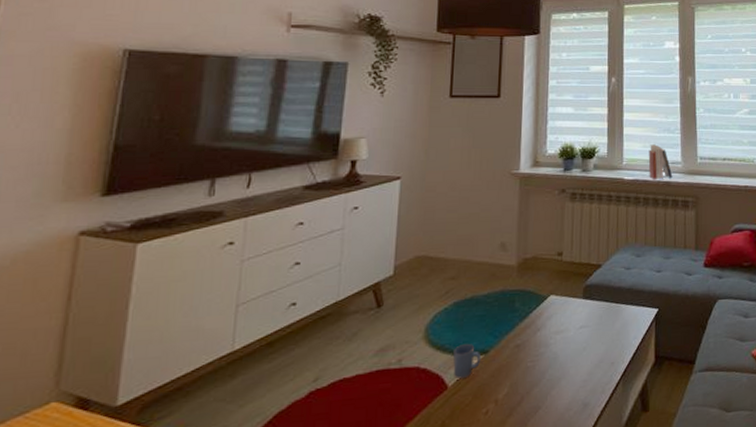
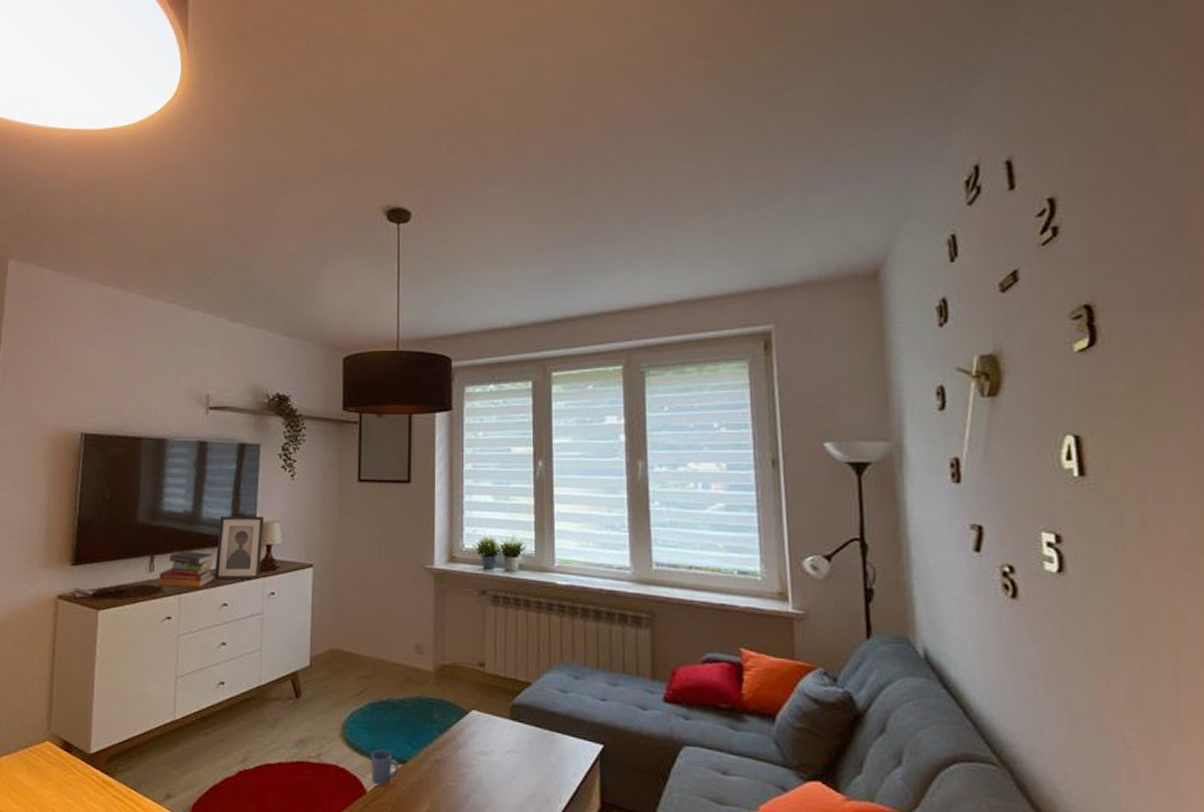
books: none [220,172,289,210] -> present [159,551,214,588]
picture frame: none [289,133,350,199] -> present [214,515,265,580]
books: present [648,144,673,180] -> none [587,544,619,588]

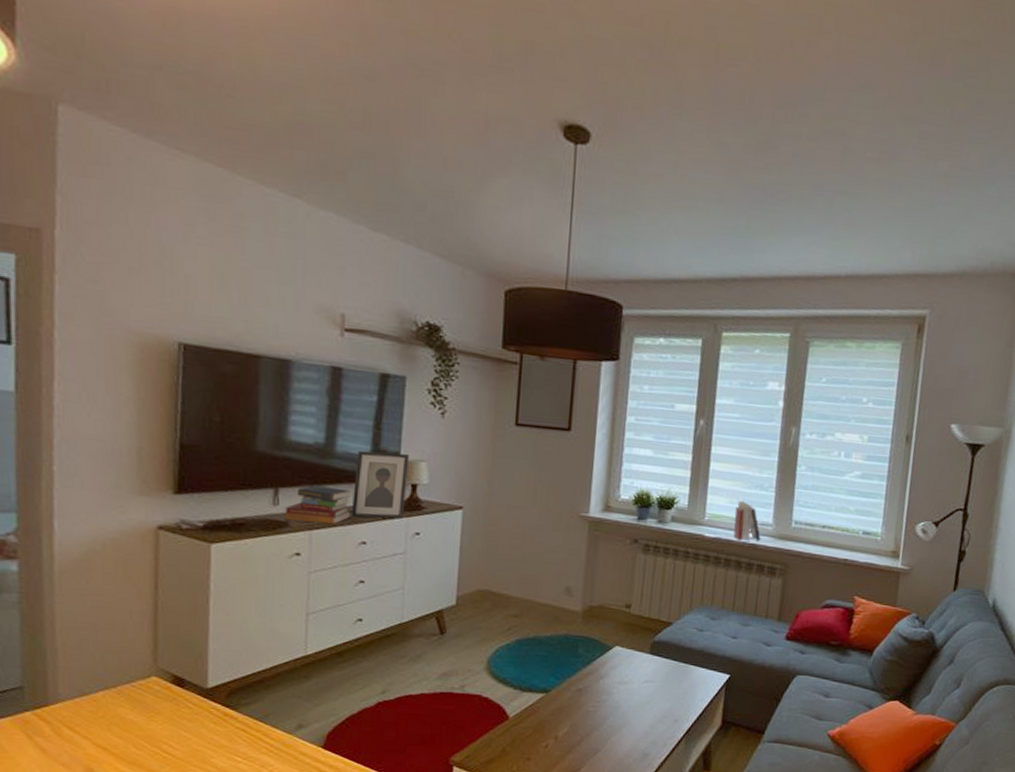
mug: present [371,748,400,787] -> none [514,680,543,713]
books: none [587,544,619,588] -> present [733,501,761,542]

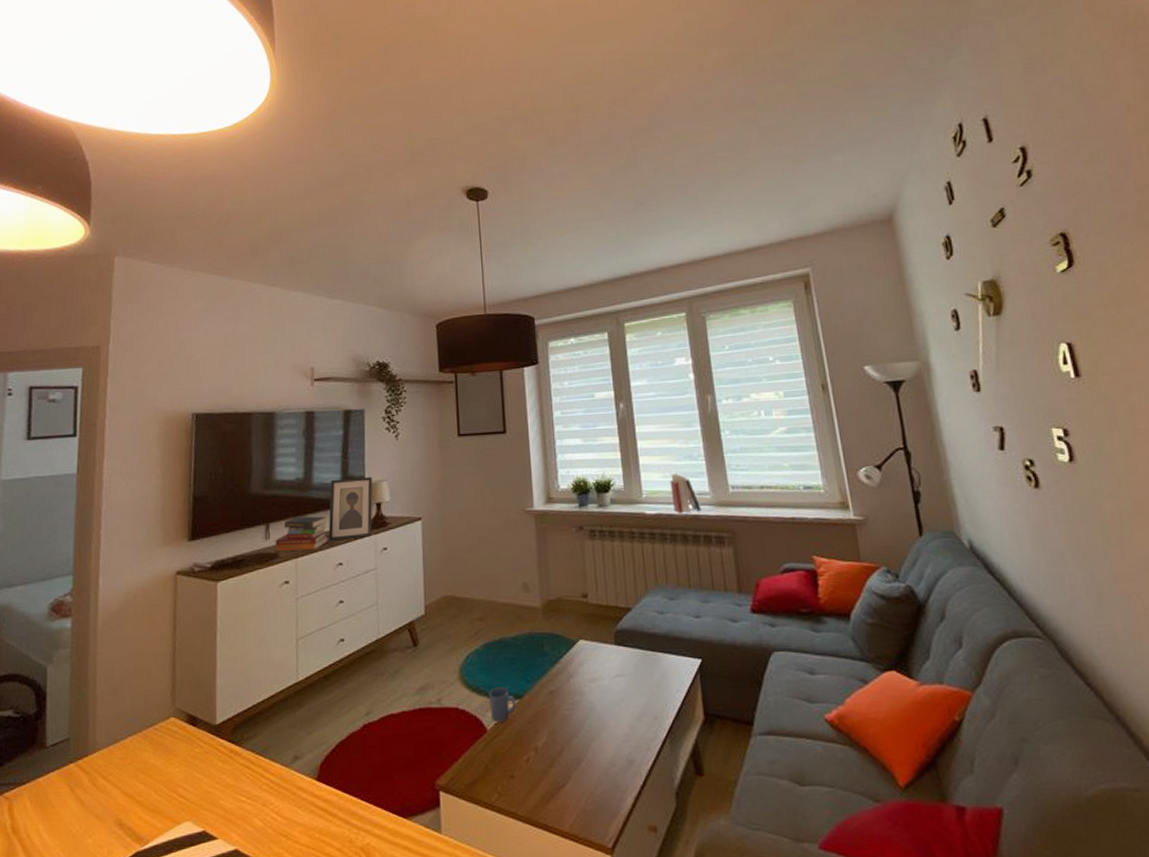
mug: none [514,680,543,713] -> present [489,686,517,723]

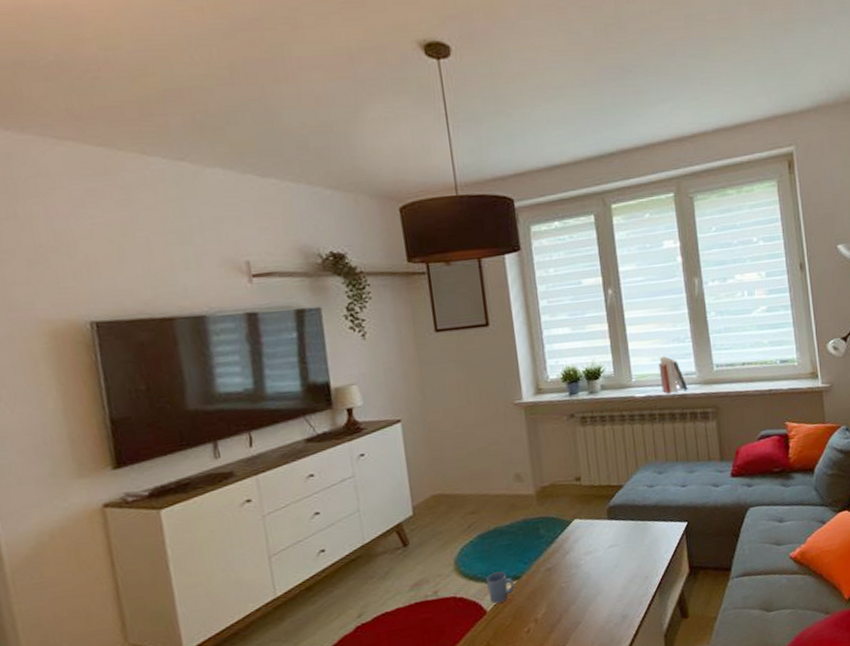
books: present [275,516,328,551] -> none [227,428,293,470]
picture frame: present [328,477,373,541] -> none [288,381,345,453]

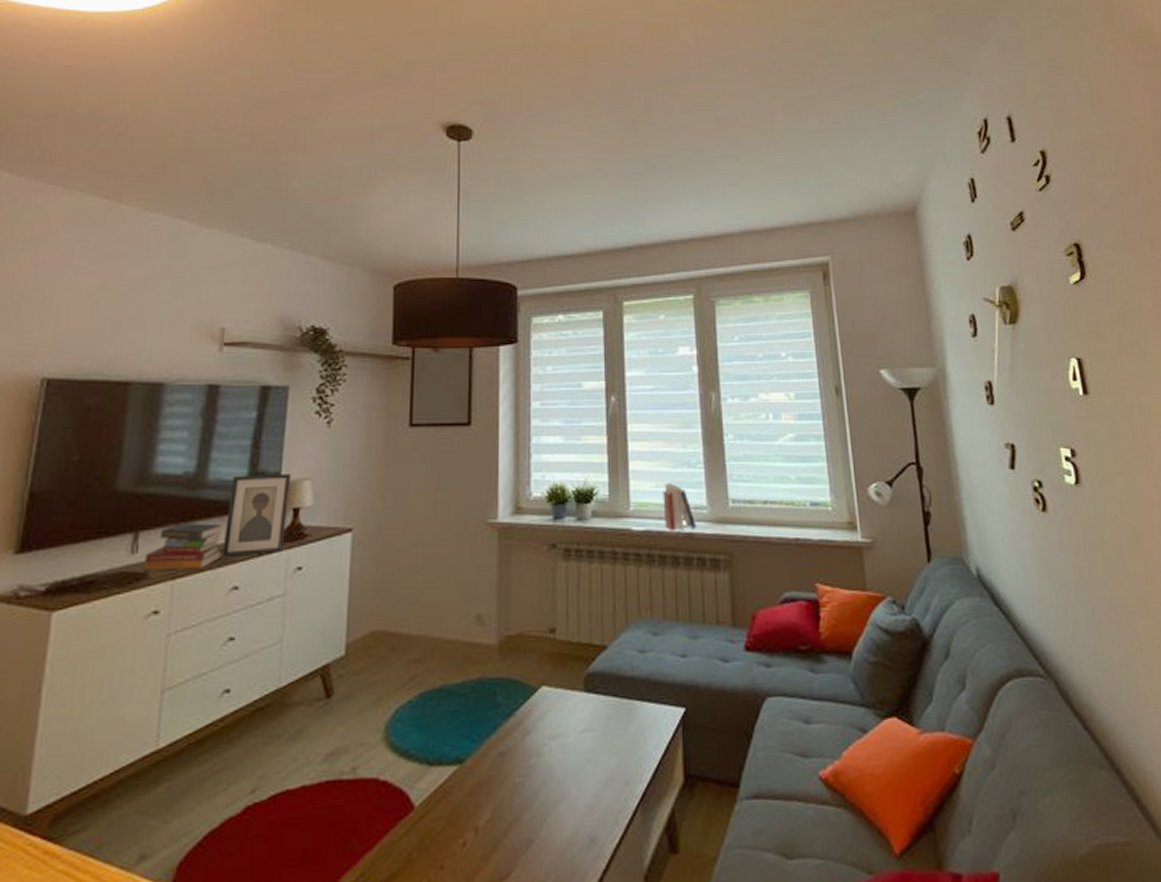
books: none [227,428,293,470] -> present [144,523,222,570]
picture frame: none [288,381,345,453] -> present [222,474,292,557]
mug: present [486,571,515,605] -> none [420,748,456,797]

